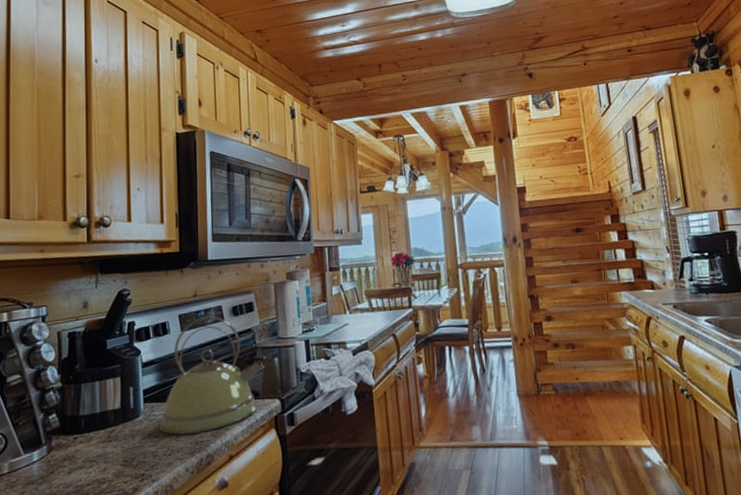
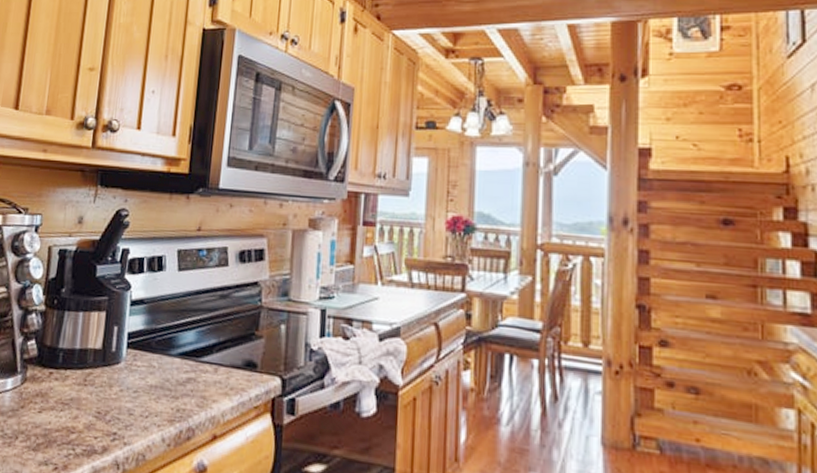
kettle: present [159,316,266,435] -> none [139,257,271,400]

